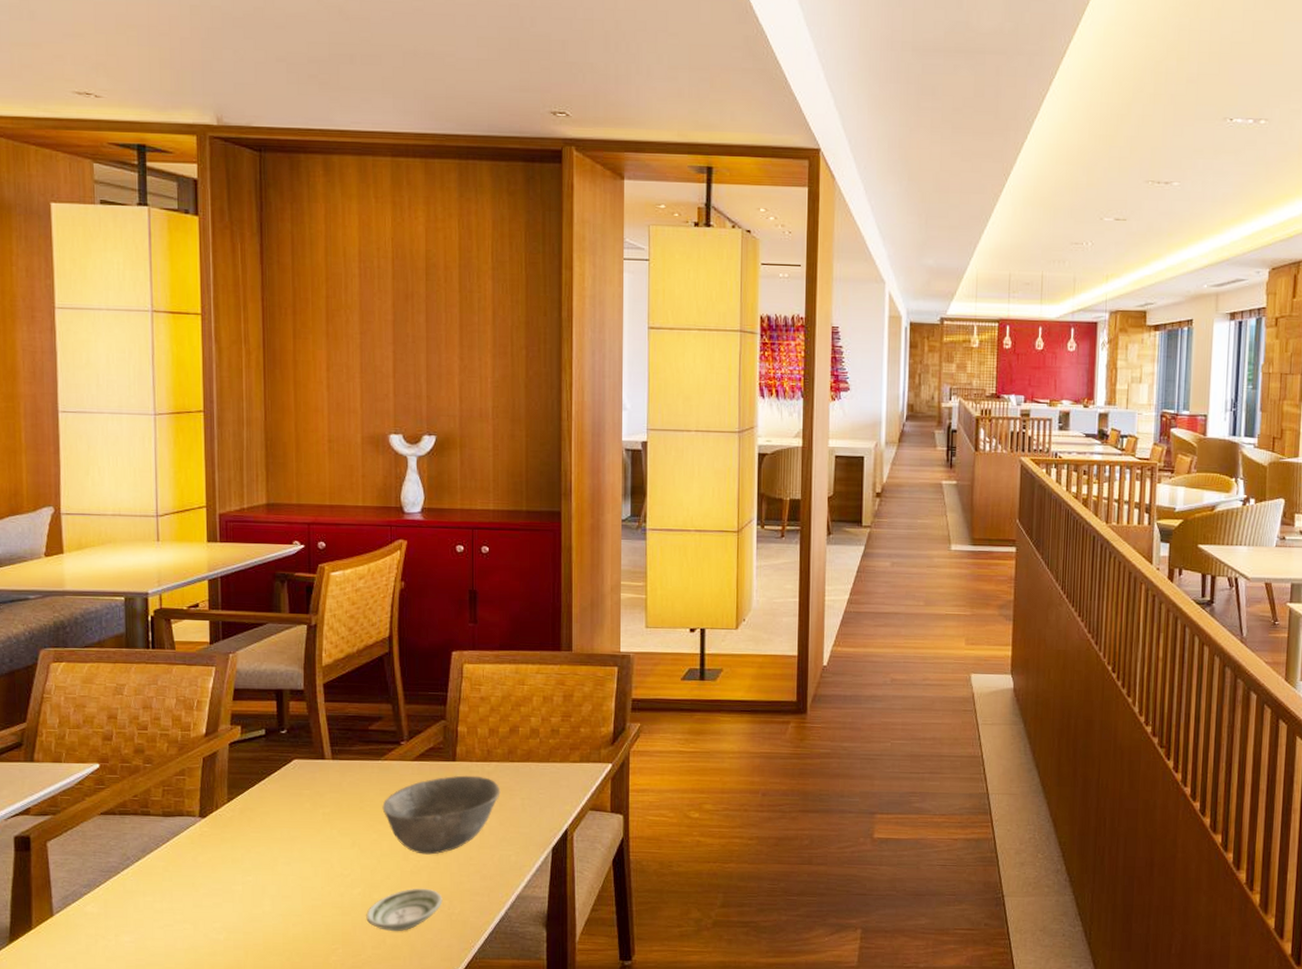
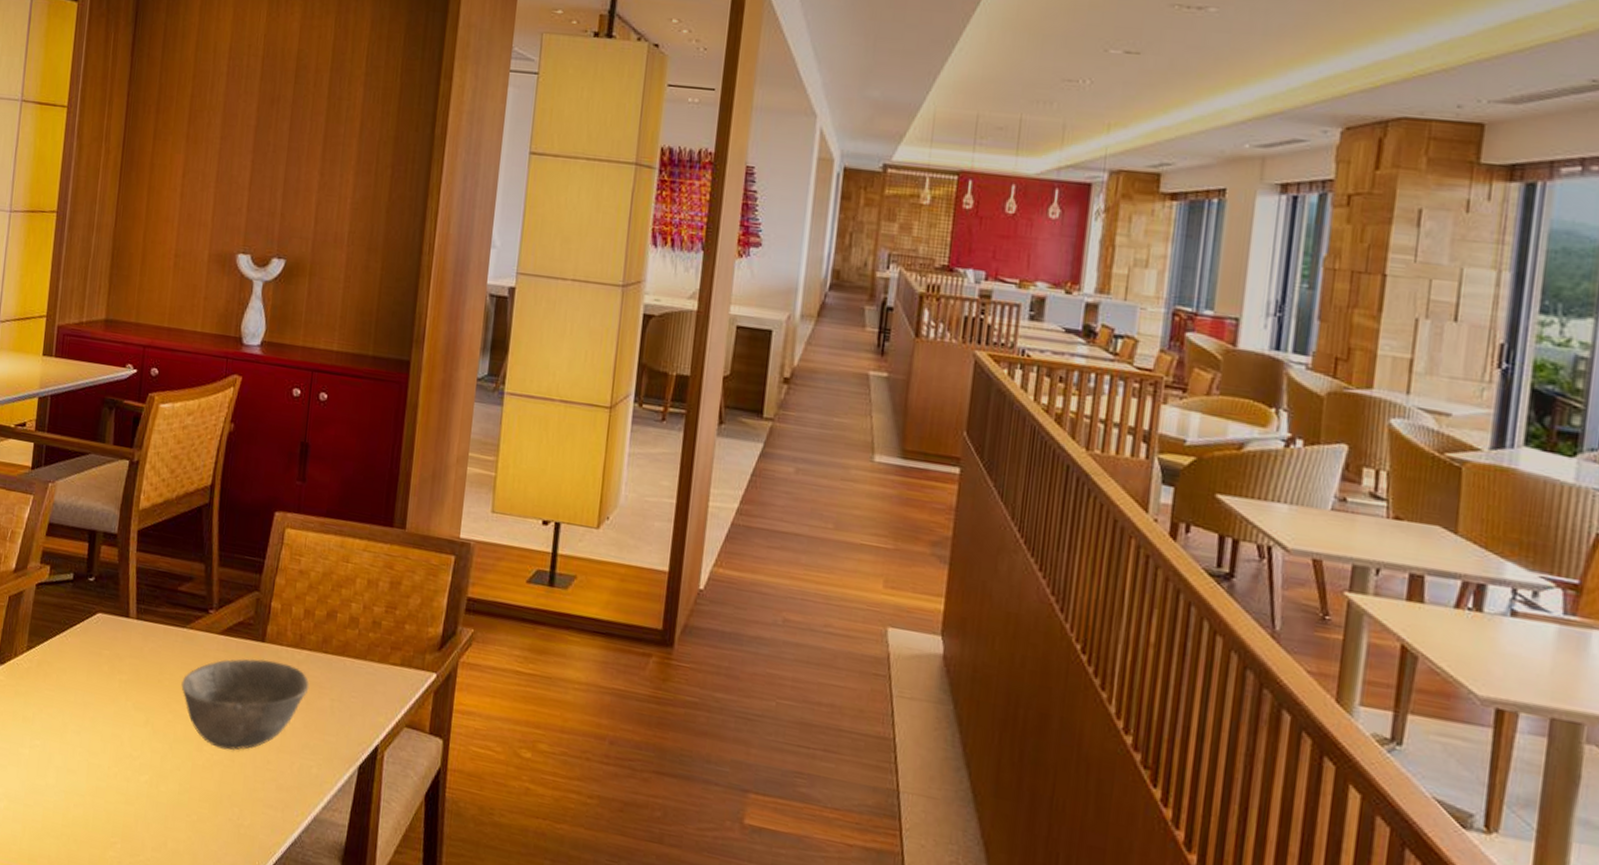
saucer: present [366,888,443,932] -> none [149,786,233,836]

